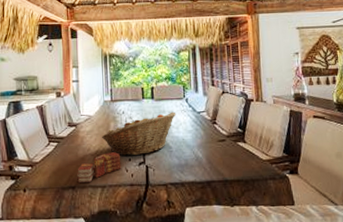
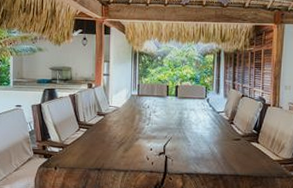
book: present [76,152,121,183] -> none [102,141,143,166]
fruit basket: present [101,111,176,157] -> none [126,110,197,147]

